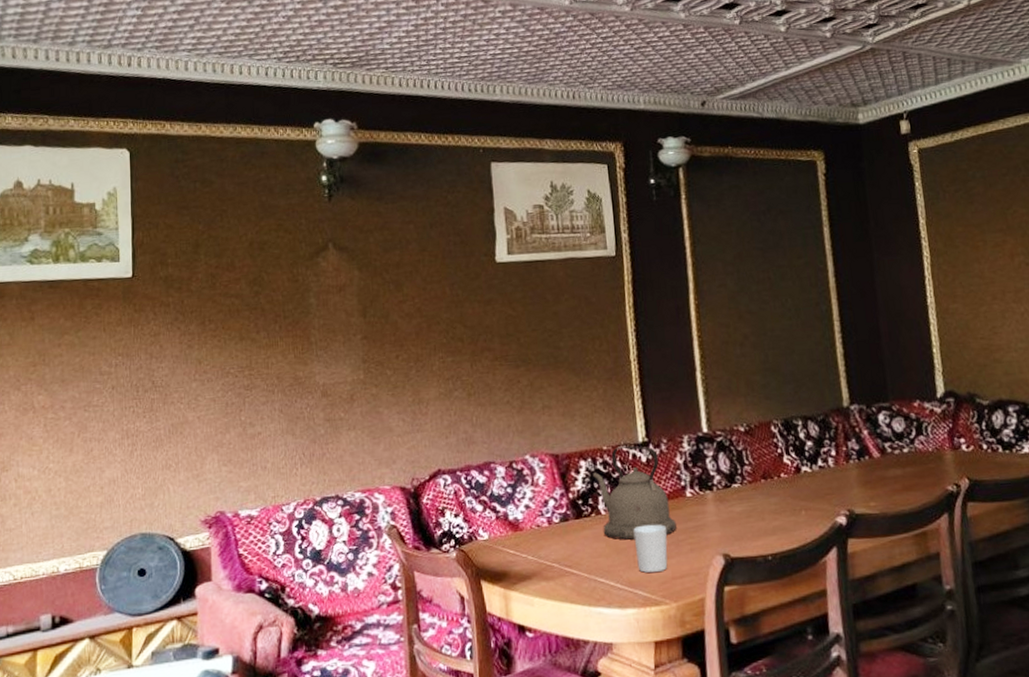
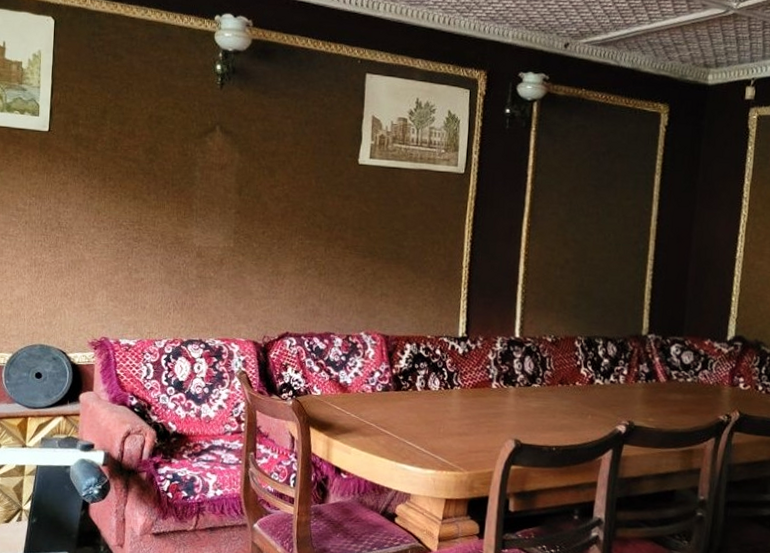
kettle: present [593,446,677,540] -> none [415,337,479,416]
cup: present [633,524,668,573] -> none [441,405,471,445]

